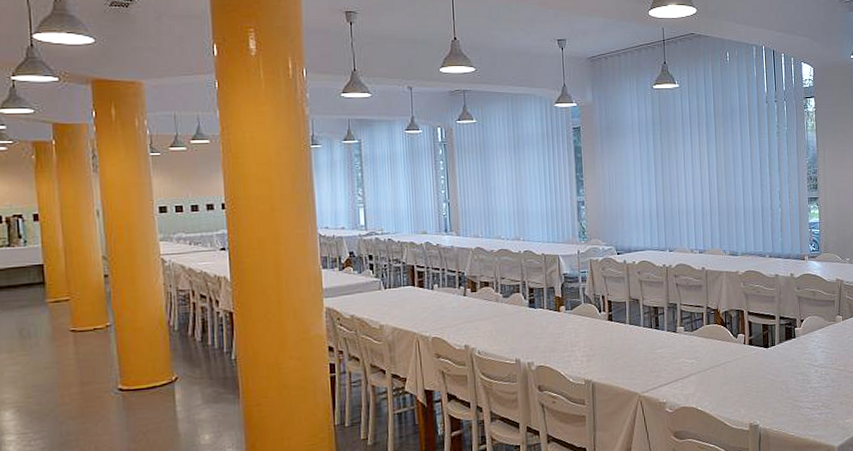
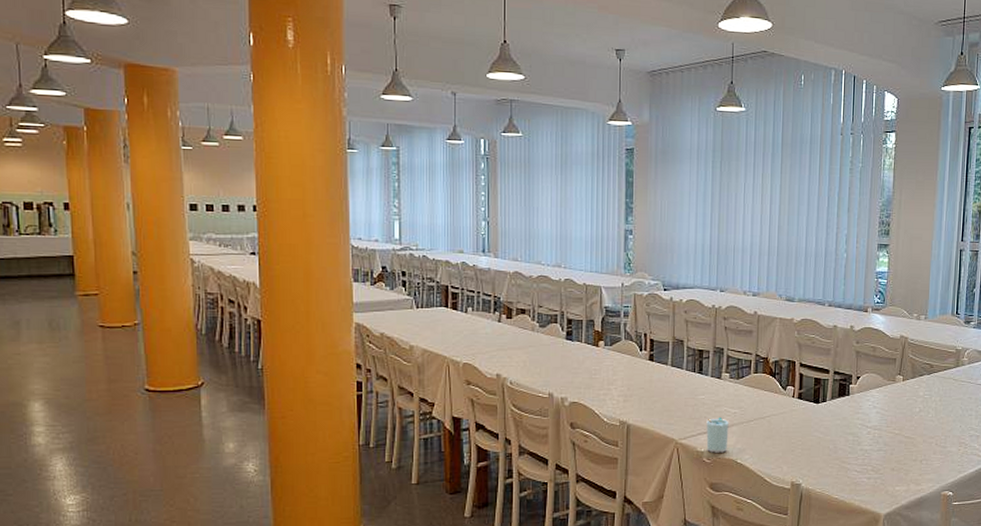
cup: none [666,368,688,403] -> present [706,416,729,453]

